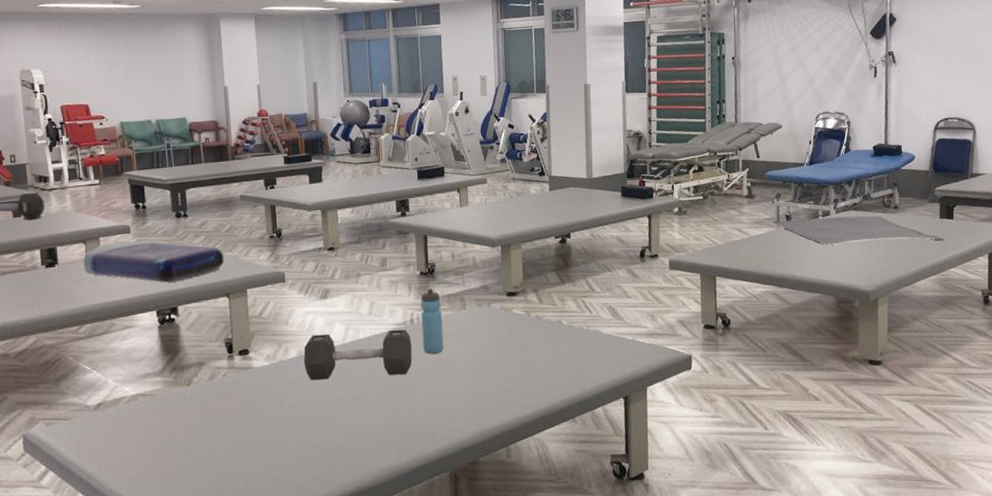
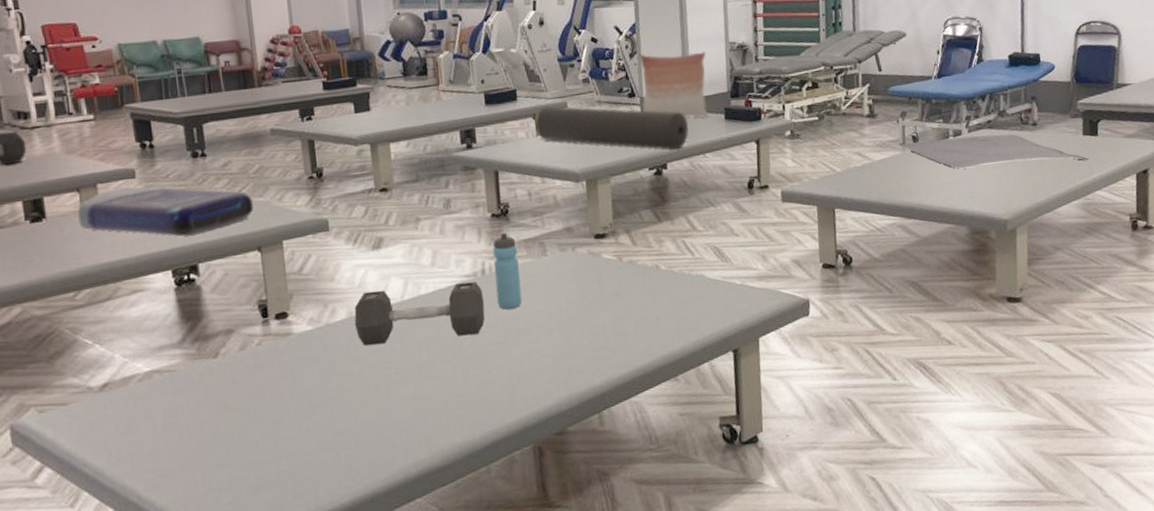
foam roller: none [458,182,590,221] -> present [534,106,689,149]
pillow: none [549,138,607,194] -> present [639,51,709,118]

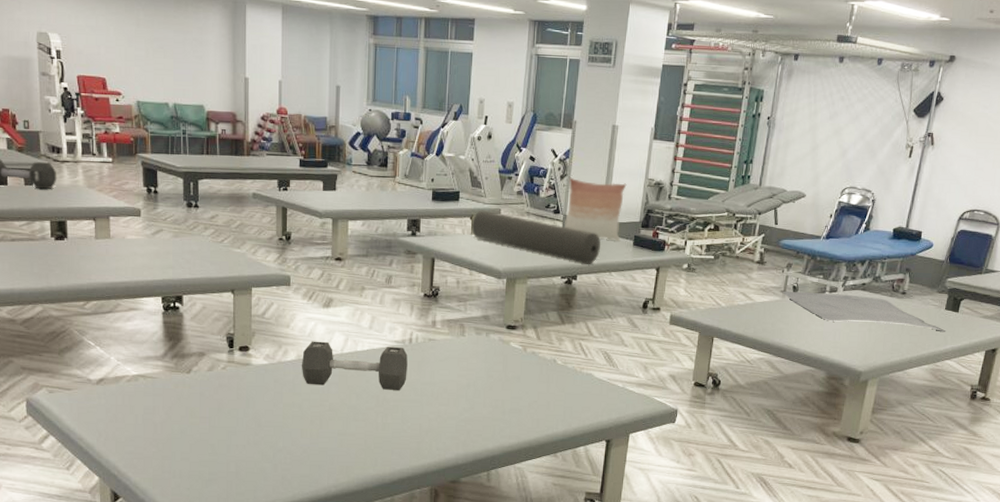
towel: present [77,187,254,237] -> none [92,223,232,271]
water bottle: present [492,233,523,310] -> none [419,311,442,375]

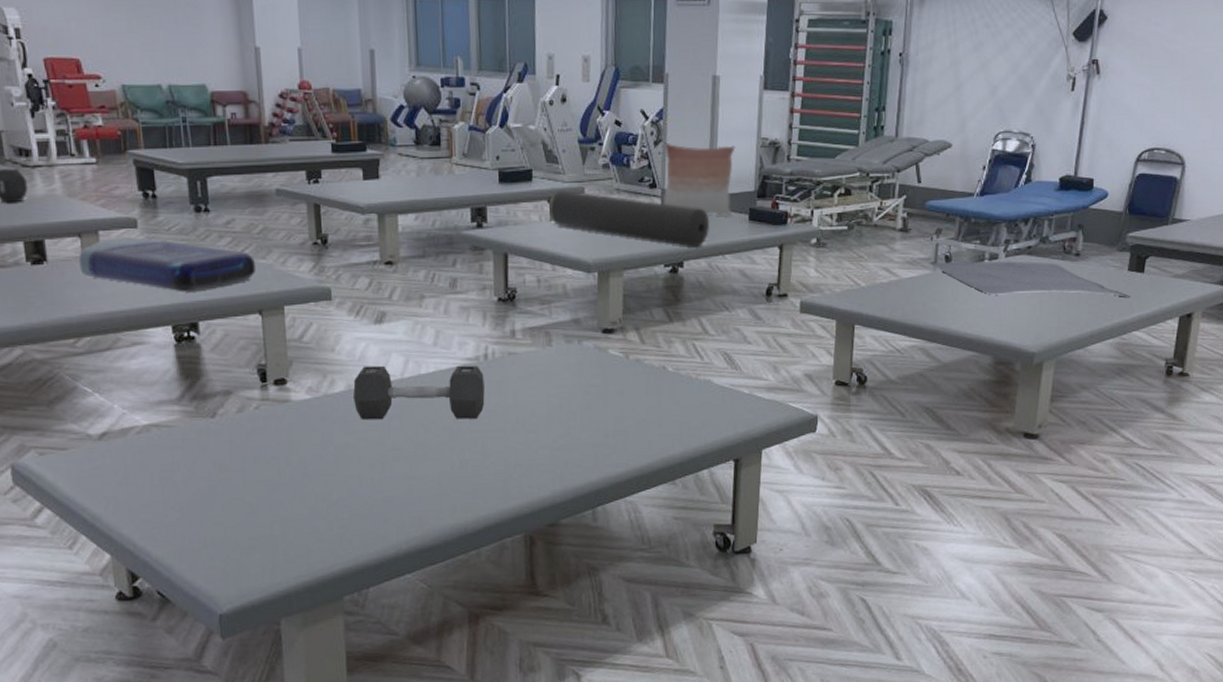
towel: none [92,223,232,271] -> present [79,237,257,292]

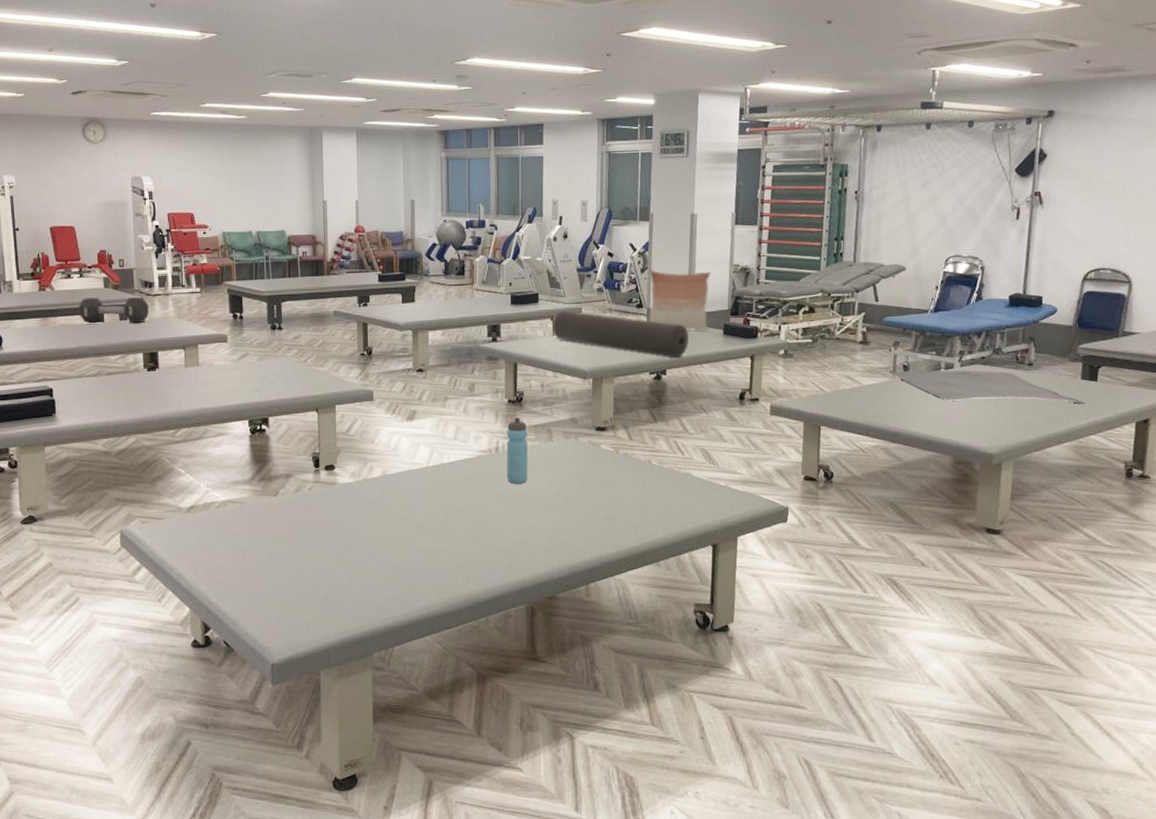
towel: present [79,237,257,292] -> none [182,349,316,394]
dumbbell: present [352,365,485,420] -> none [387,455,496,503]
water bottle: none [497,318,524,397] -> present [506,417,528,484]

